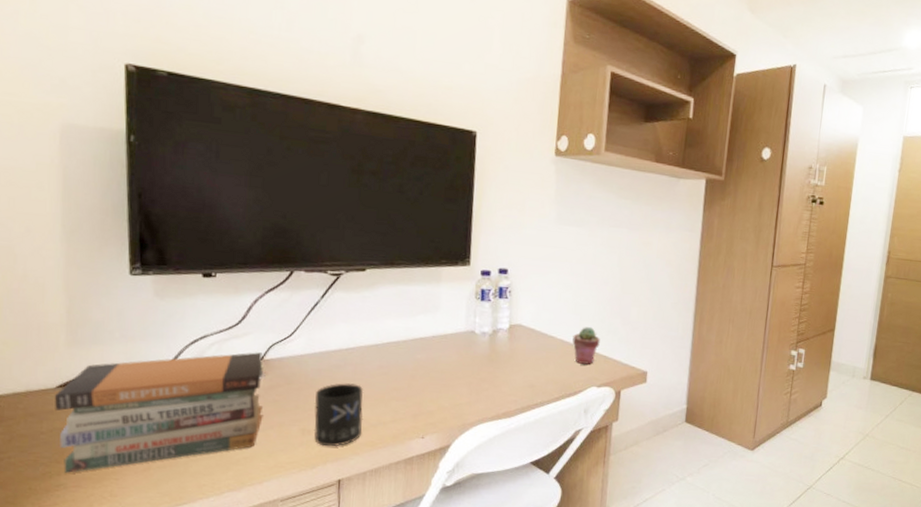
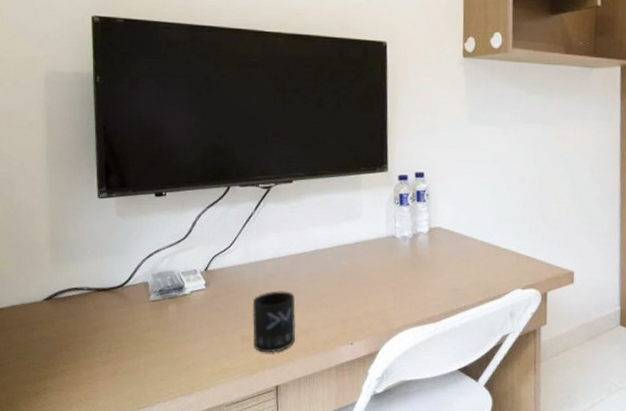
book stack: present [54,352,263,473] -> none [42,263,208,378]
potted succulent: present [572,327,600,365] -> none [493,227,521,266]

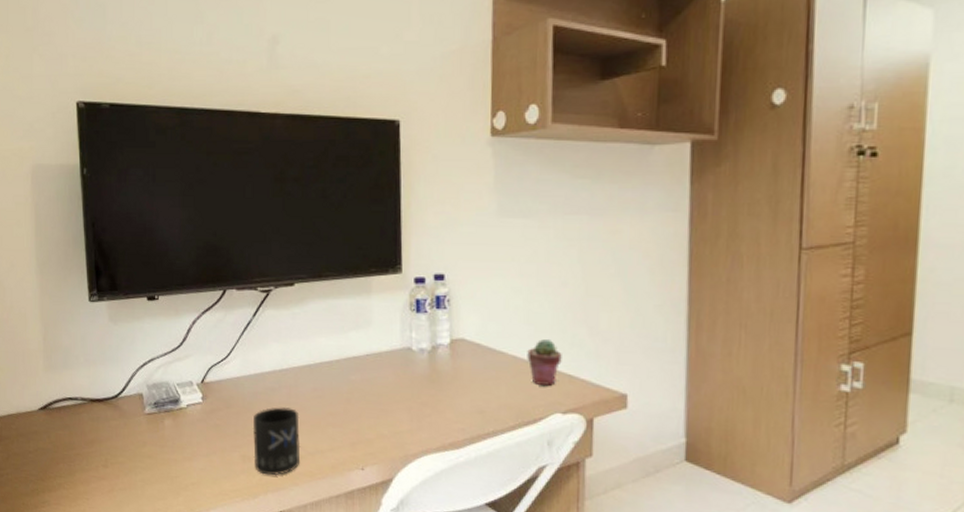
potted succulent: none [493,227,521,266] -> present [527,339,562,386]

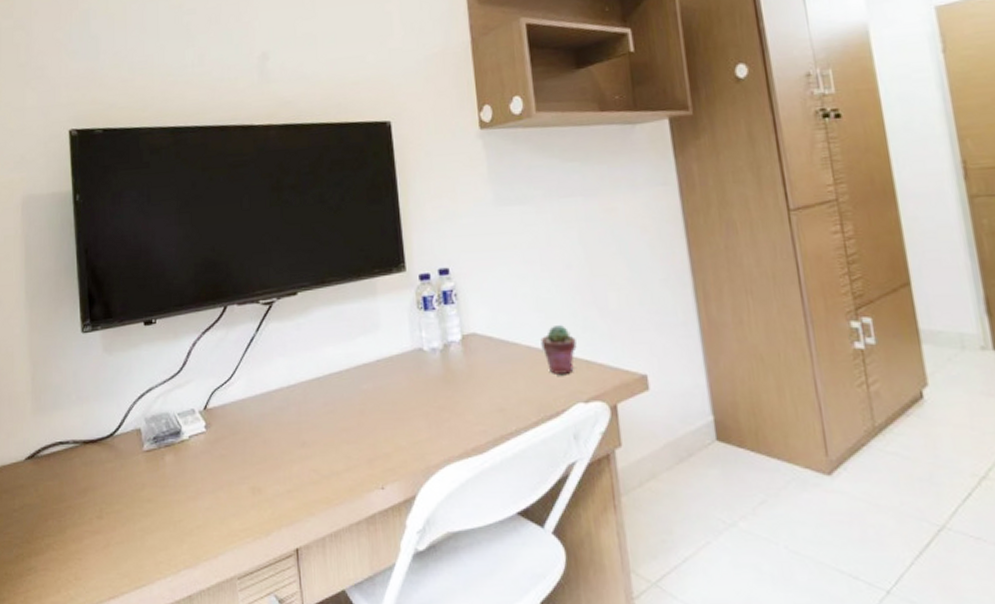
mug: present [252,407,301,476] -> none [261,427,315,507]

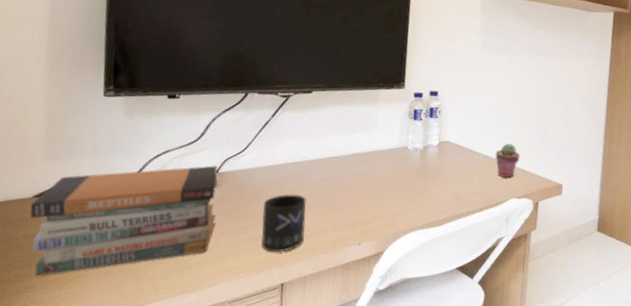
book stack: none [23,401,212,554] -> present [30,165,218,276]
mug: none [261,427,315,507] -> present [261,194,307,253]

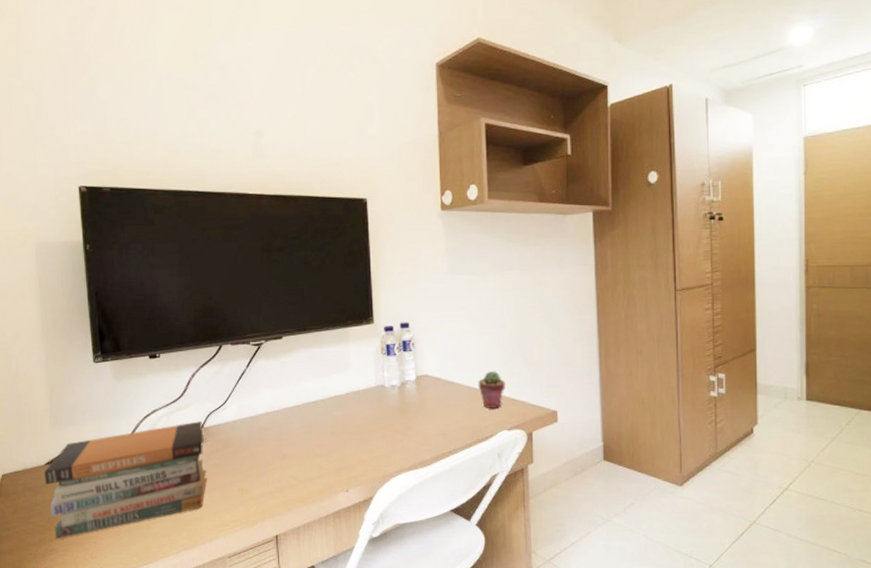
mug: present [261,194,307,253] -> none [249,444,293,505]

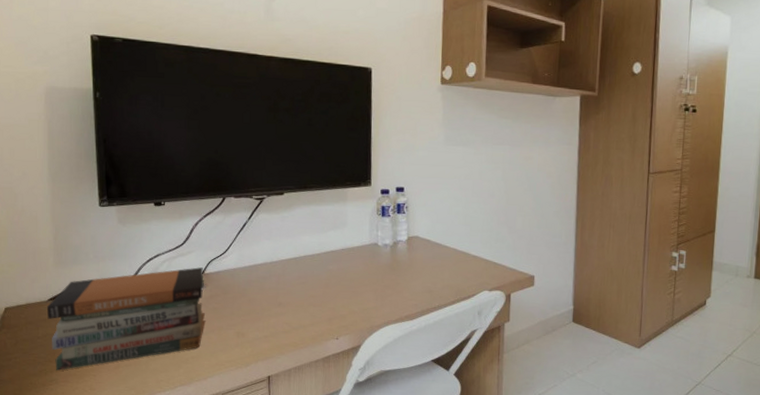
potted succulent: present [478,371,505,408] -> none [464,236,489,271]

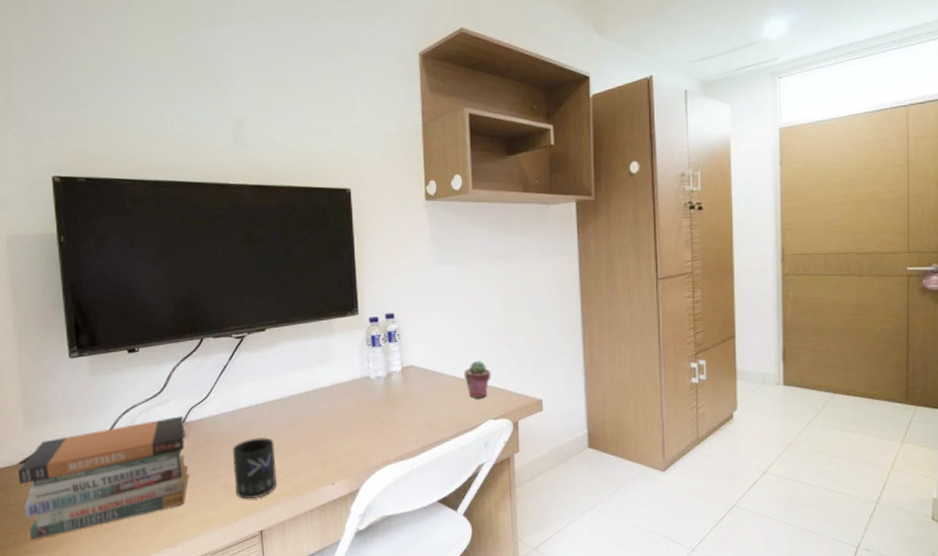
mug: none [246,292,287,348] -> present [232,437,278,500]
potted succulent: none [464,236,489,271] -> present [464,361,491,398]

